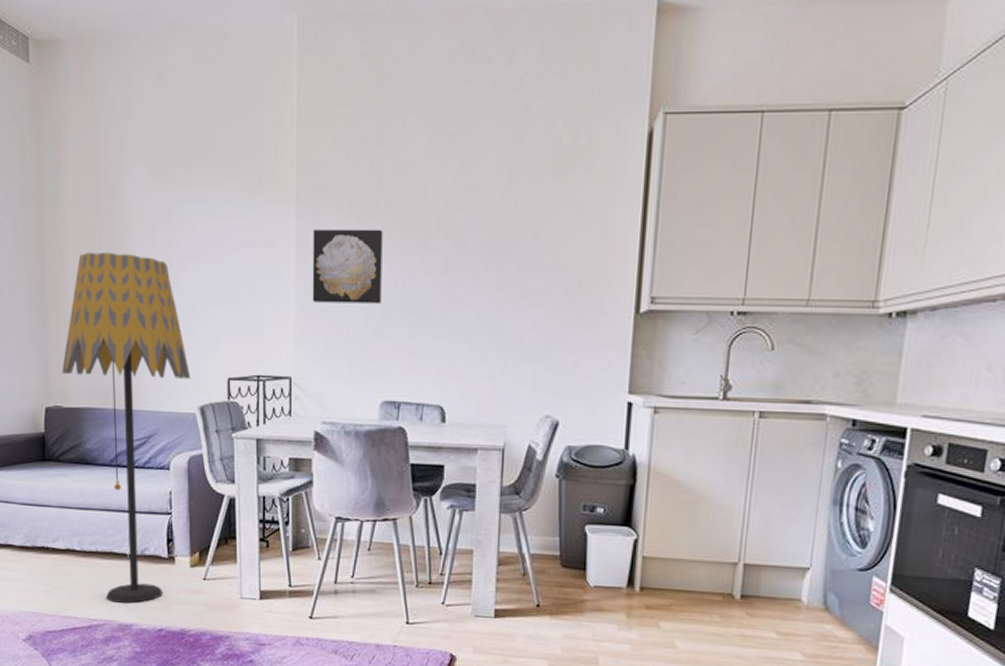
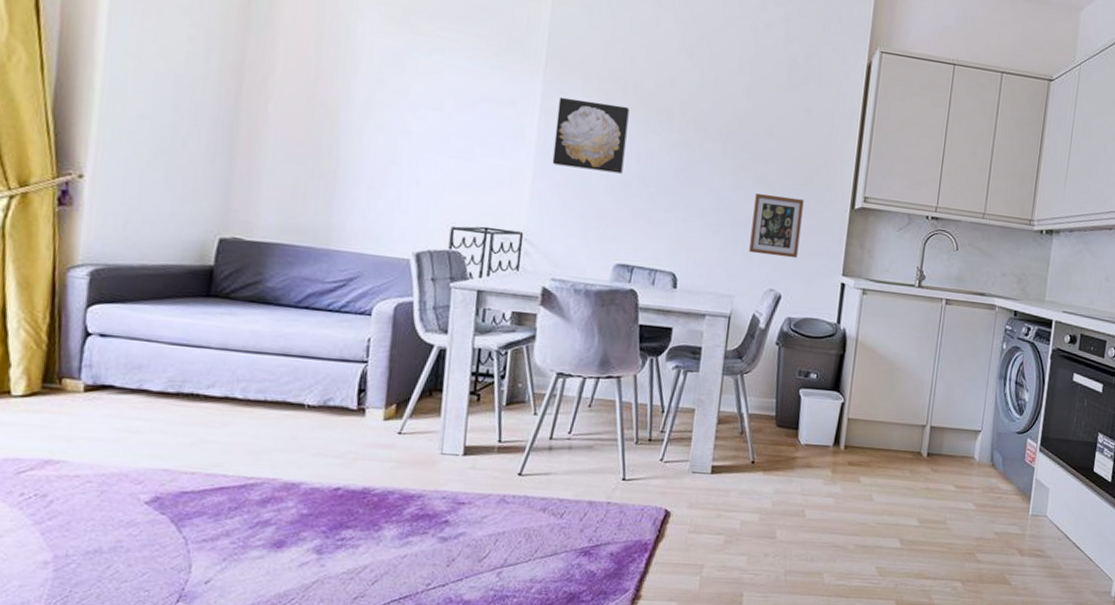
floor lamp: present [62,252,191,603] -> none [247,83,409,459]
picture frame: none [520,308,579,378] -> present [749,194,804,259]

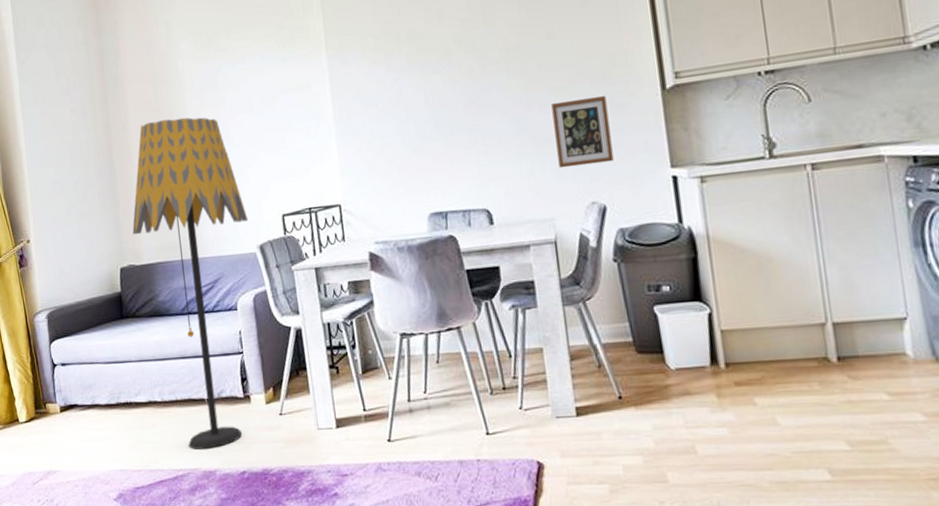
floor lamp: none [247,83,409,459] -> present [132,117,249,449]
wall art: present [552,96,630,174] -> none [344,56,415,132]

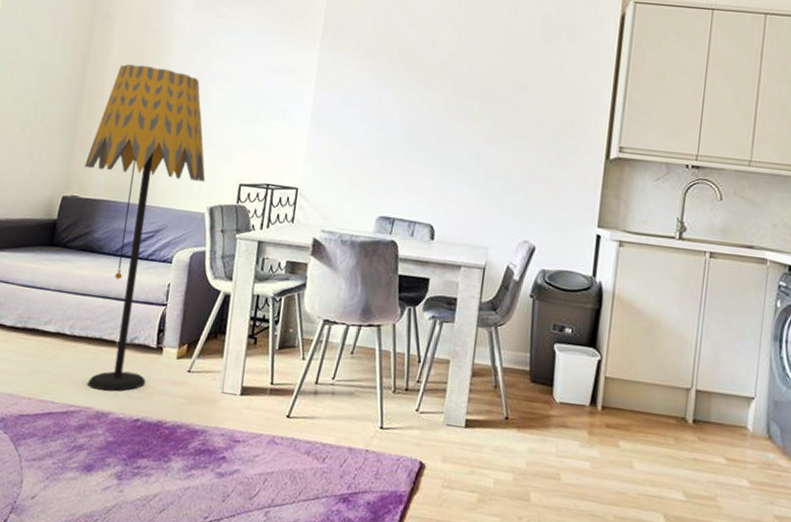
picture frame: present [551,96,614,169] -> none [503,146,558,210]

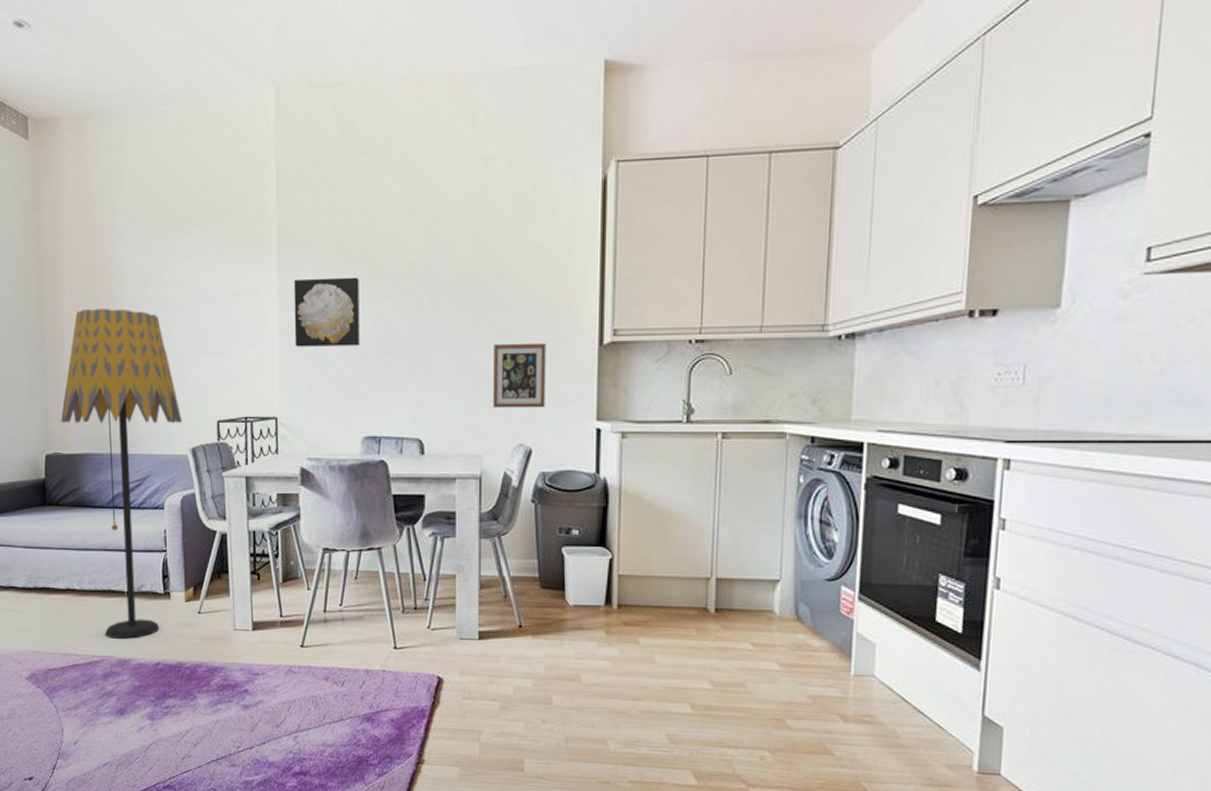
wall art: none [325,63,394,132] -> present [293,277,360,347]
picture frame: none [503,146,558,210] -> present [493,344,546,409]

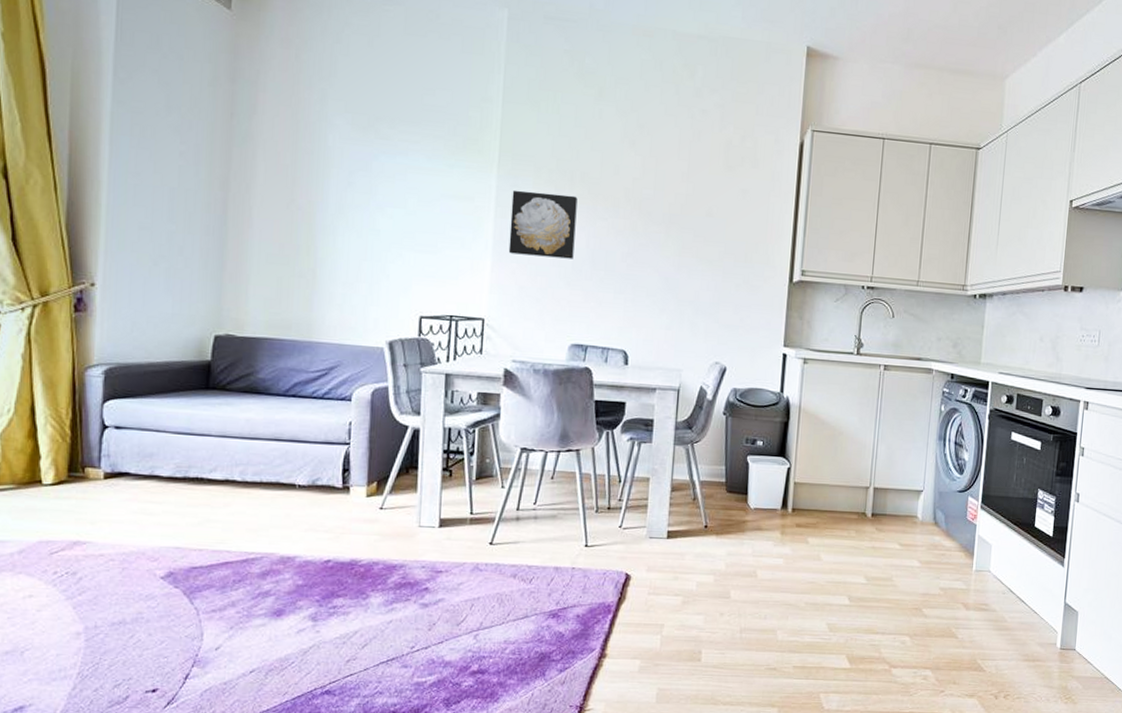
floor lamp: present [61,308,183,639] -> none [238,190,381,535]
picture frame: present [493,344,546,409] -> none [694,272,744,332]

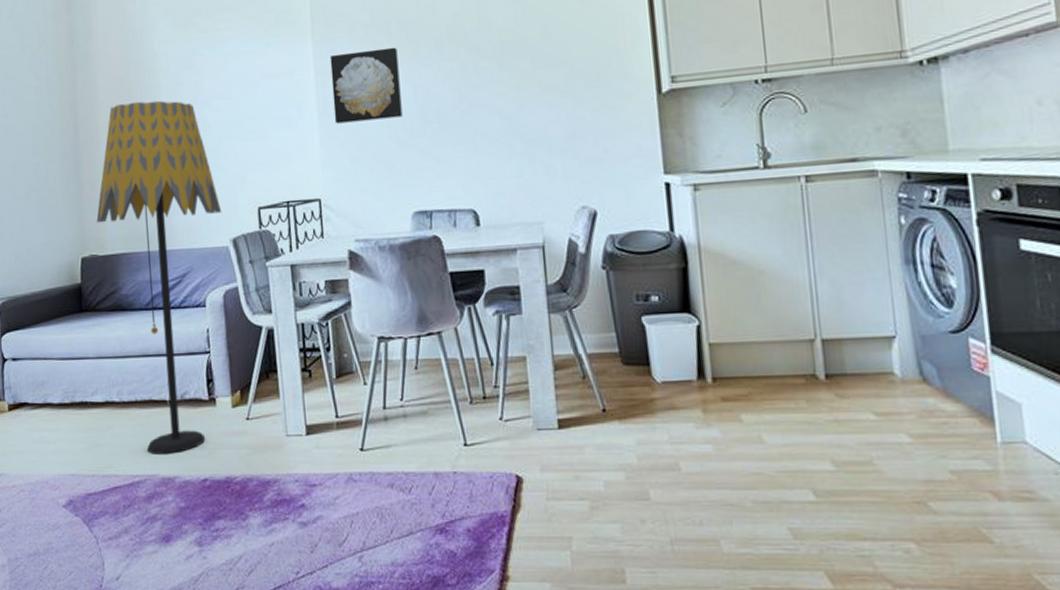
floor lamp: none [238,190,381,535] -> present [96,100,222,454]

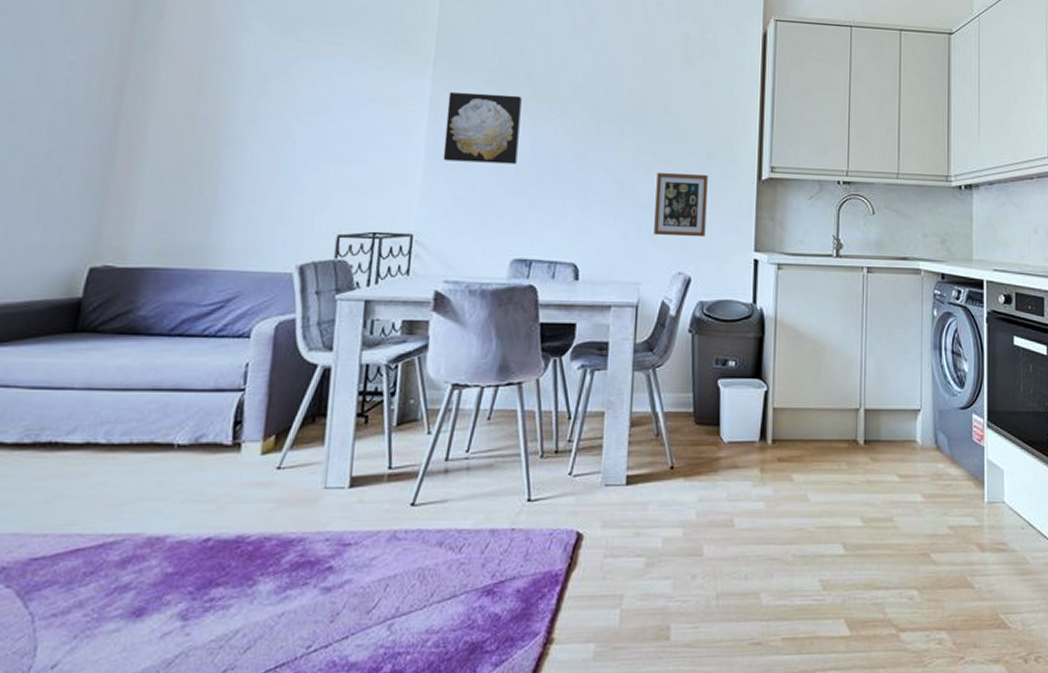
floor lamp: present [96,100,222,454] -> none [121,100,292,508]
picture frame: none [544,98,606,171] -> present [654,173,708,237]

